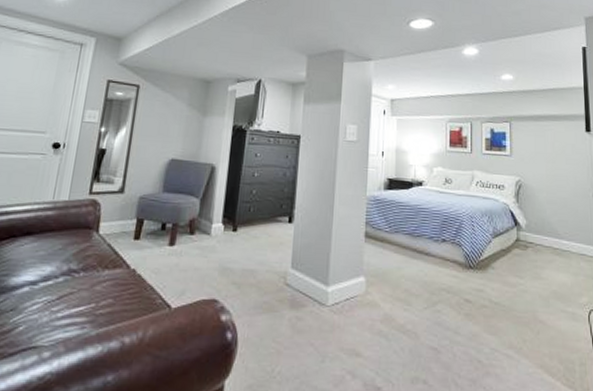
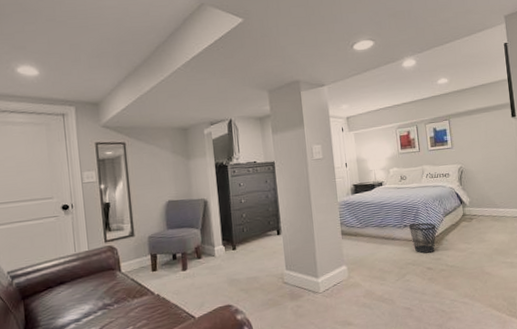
wastebasket: none [449,239,482,281] -> present [409,222,436,254]

